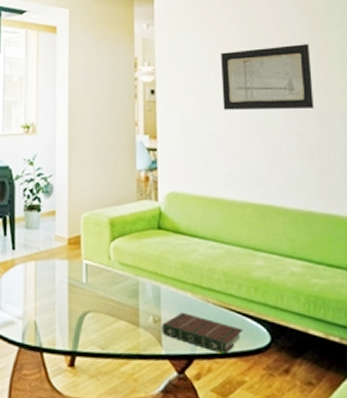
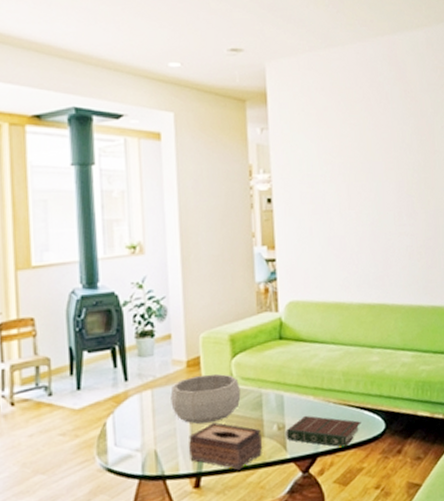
decorative bowl: none [52,254,118,303] -> present [170,373,241,424]
tissue box: none [66,304,138,357] -> present [189,422,263,471]
wall art: present [221,44,314,110] -> none [336,146,422,215]

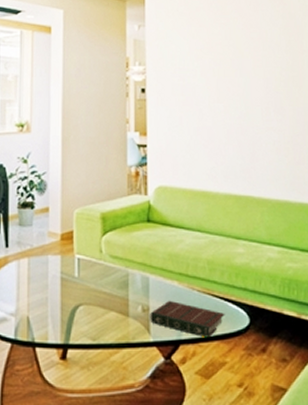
decorative bowl: present [170,373,241,424] -> none [45,249,109,295]
tissue box: present [189,422,263,471] -> none [59,297,127,348]

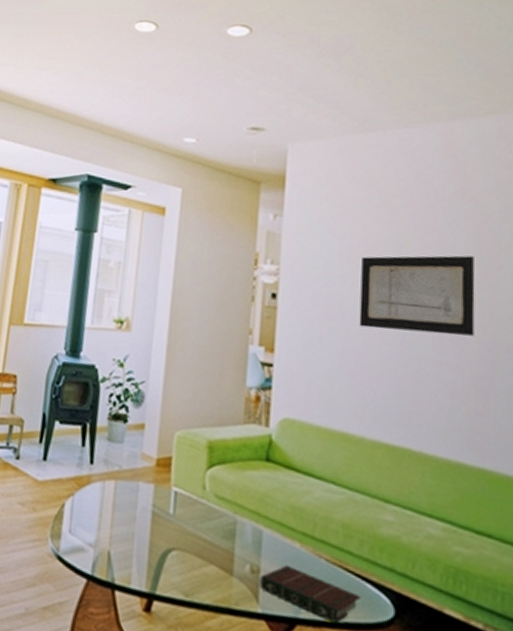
wall art: none [207,46,290,108] -> present [359,255,475,336]

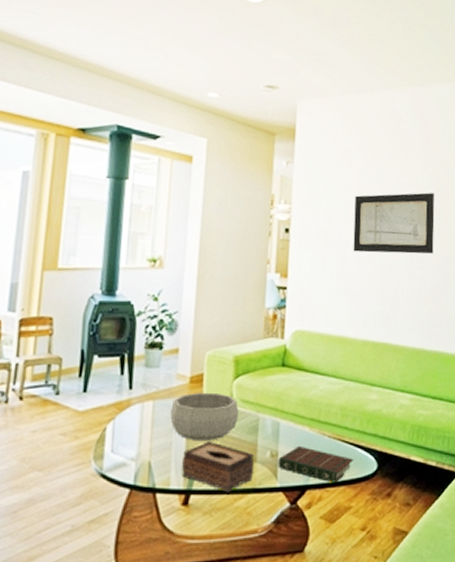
decorative bowl: none [133,478,212,539] -> present [170,392,239,440]
tissue box: none [144,539,231,608] -> present [182,442,255,493]

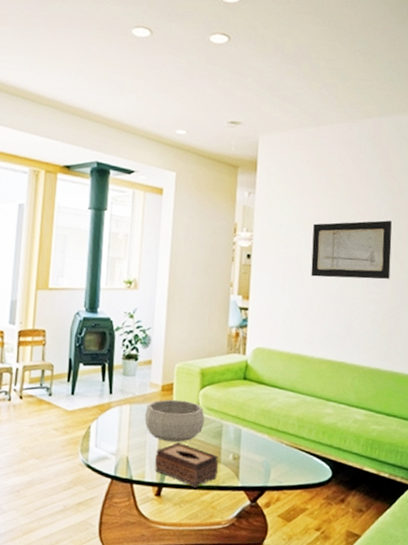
book: present [278,445,354,483] -> none [239,451,310,487]

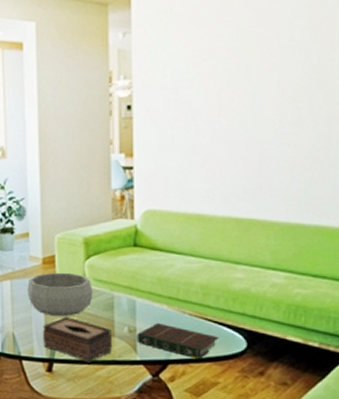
book: none [239,451,310,487] -> present [137,322,219,359]
wall art: present [311,220,392,280] -> none [207,43,312,123]

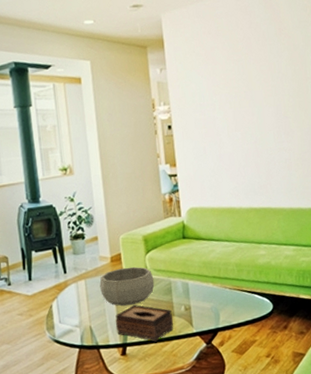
book: present [137,322,219,359] -> none [191,298,253,324]

